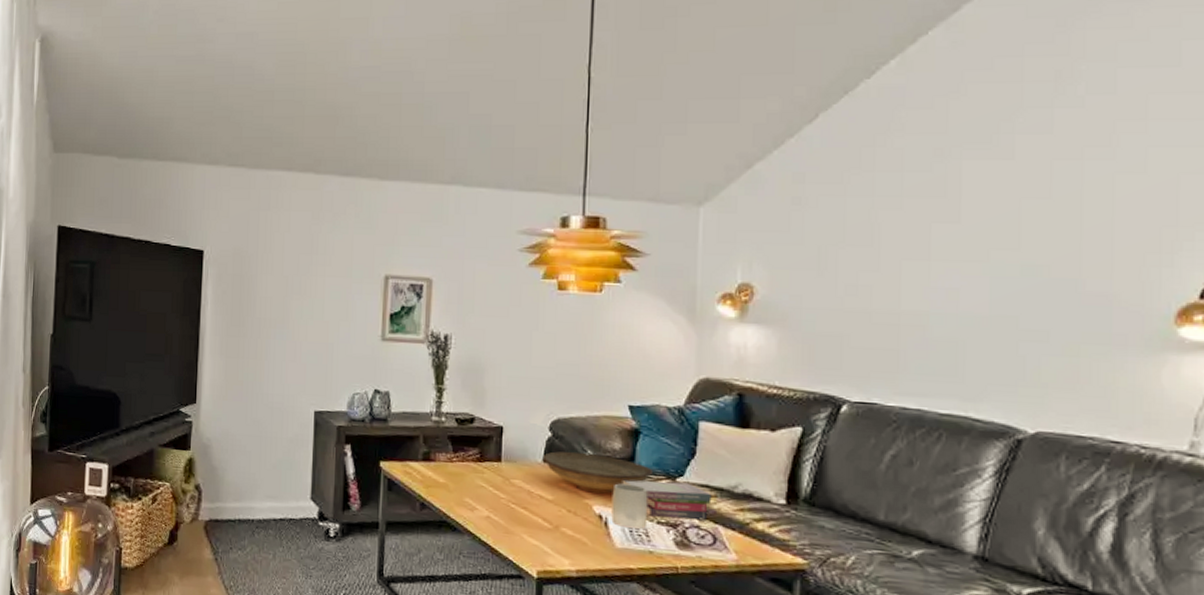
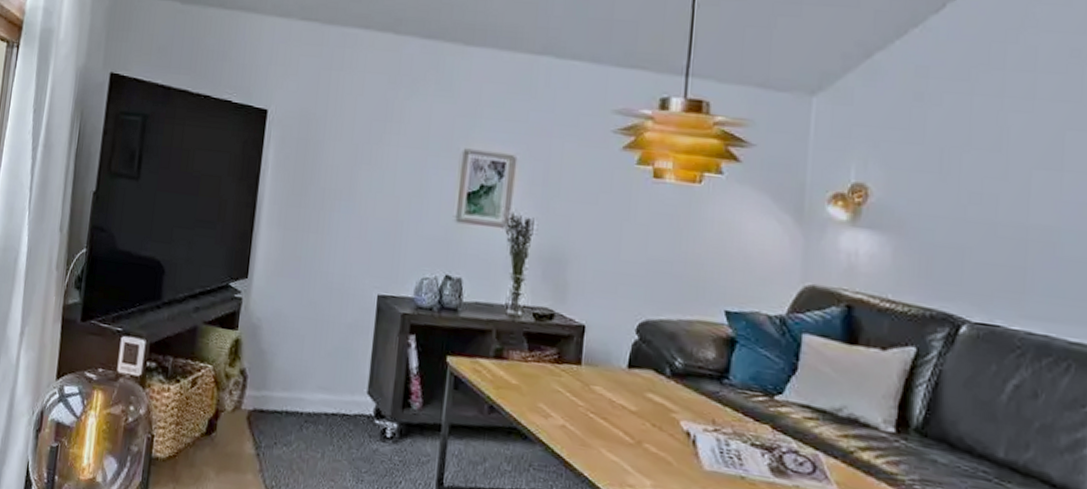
decorative bowl: present [542,451,652,495] -> none [627,357,748,410]
mug: present [611,483,648,530] -> none [700,397,743,452]
books: present [622,479,712,520] -> none [714,393,813,445]

